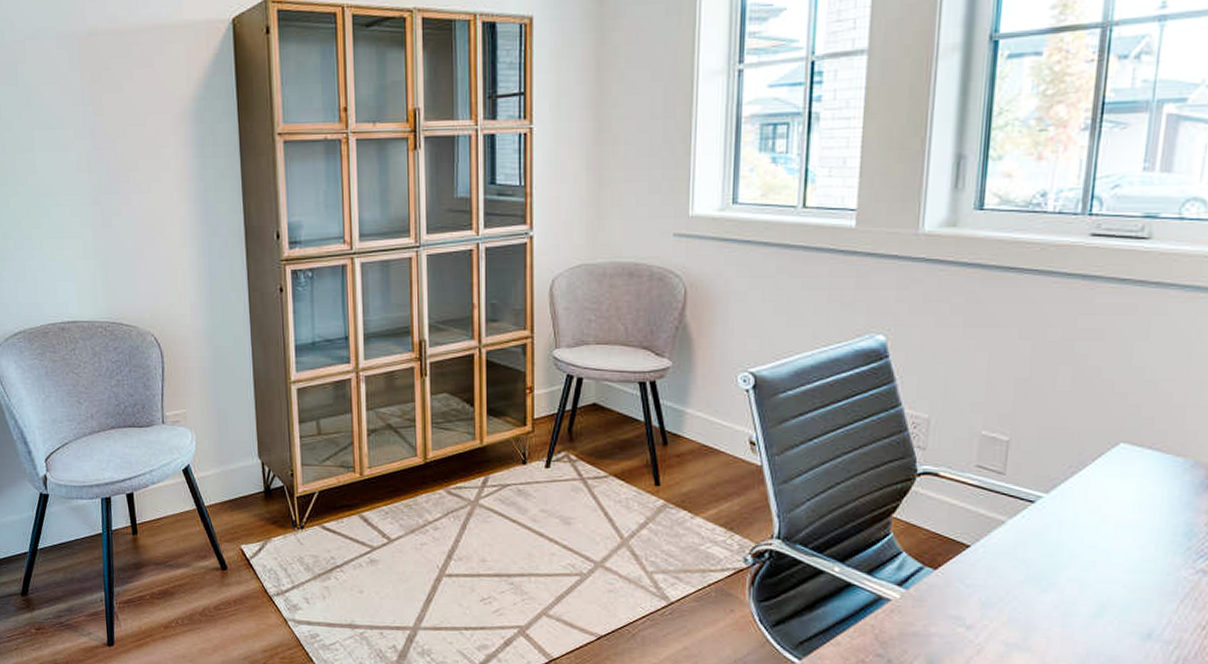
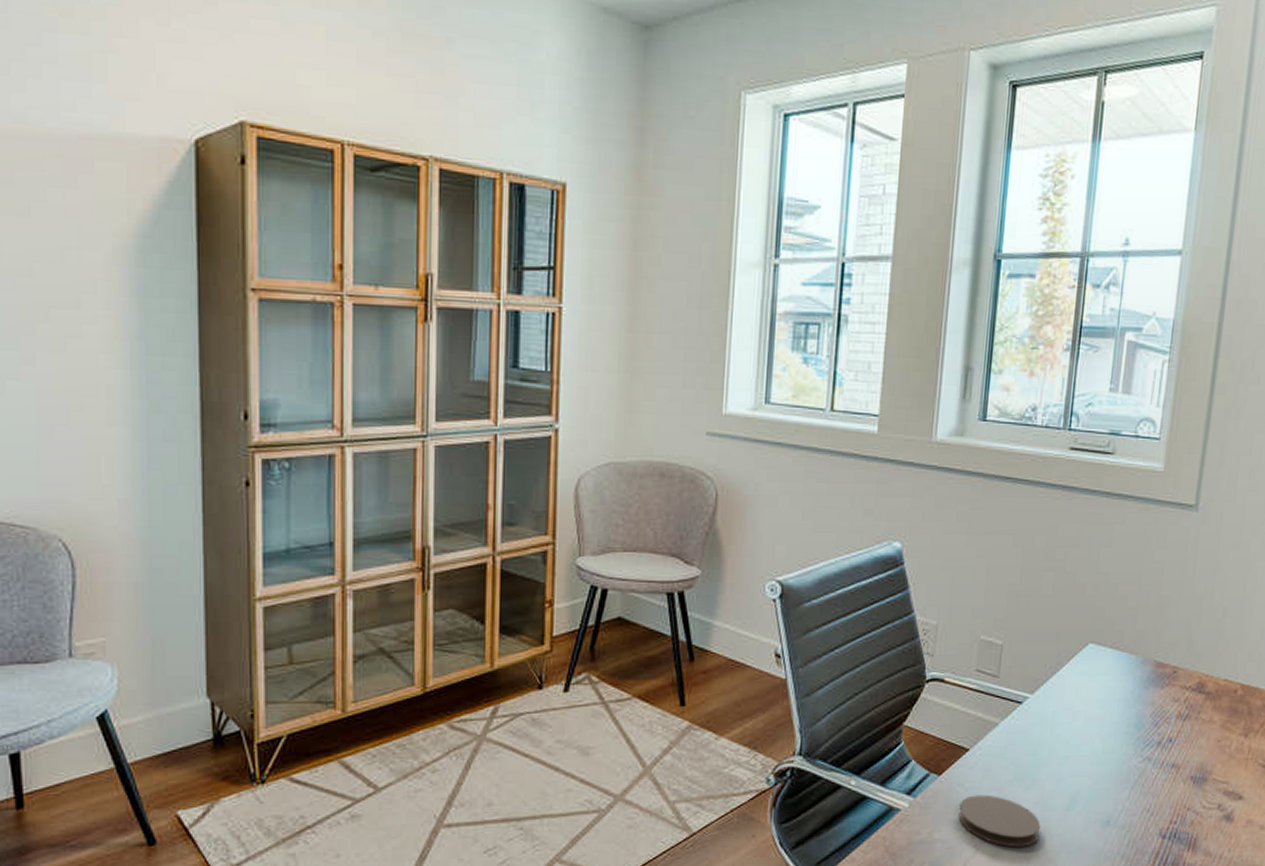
coaster: none [958,592,1061,651] -> present [958,794,1041,848]

